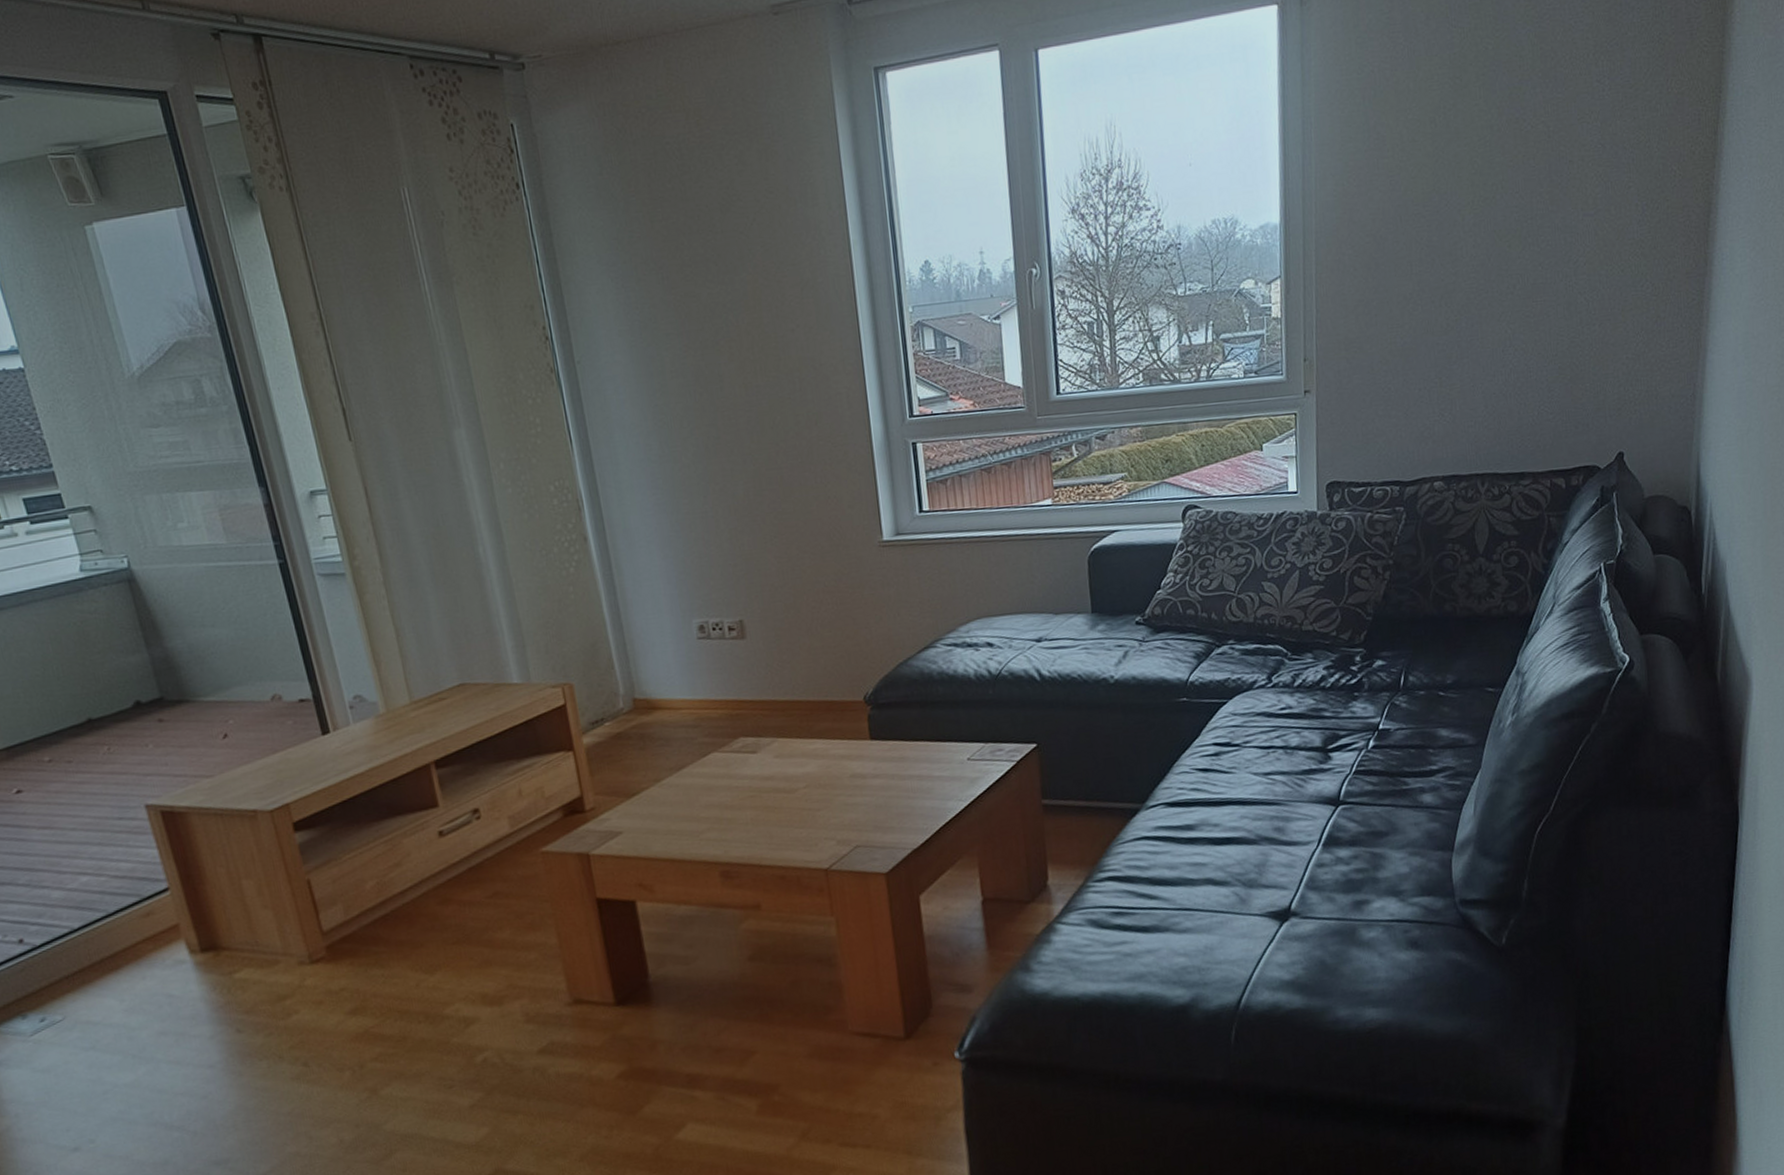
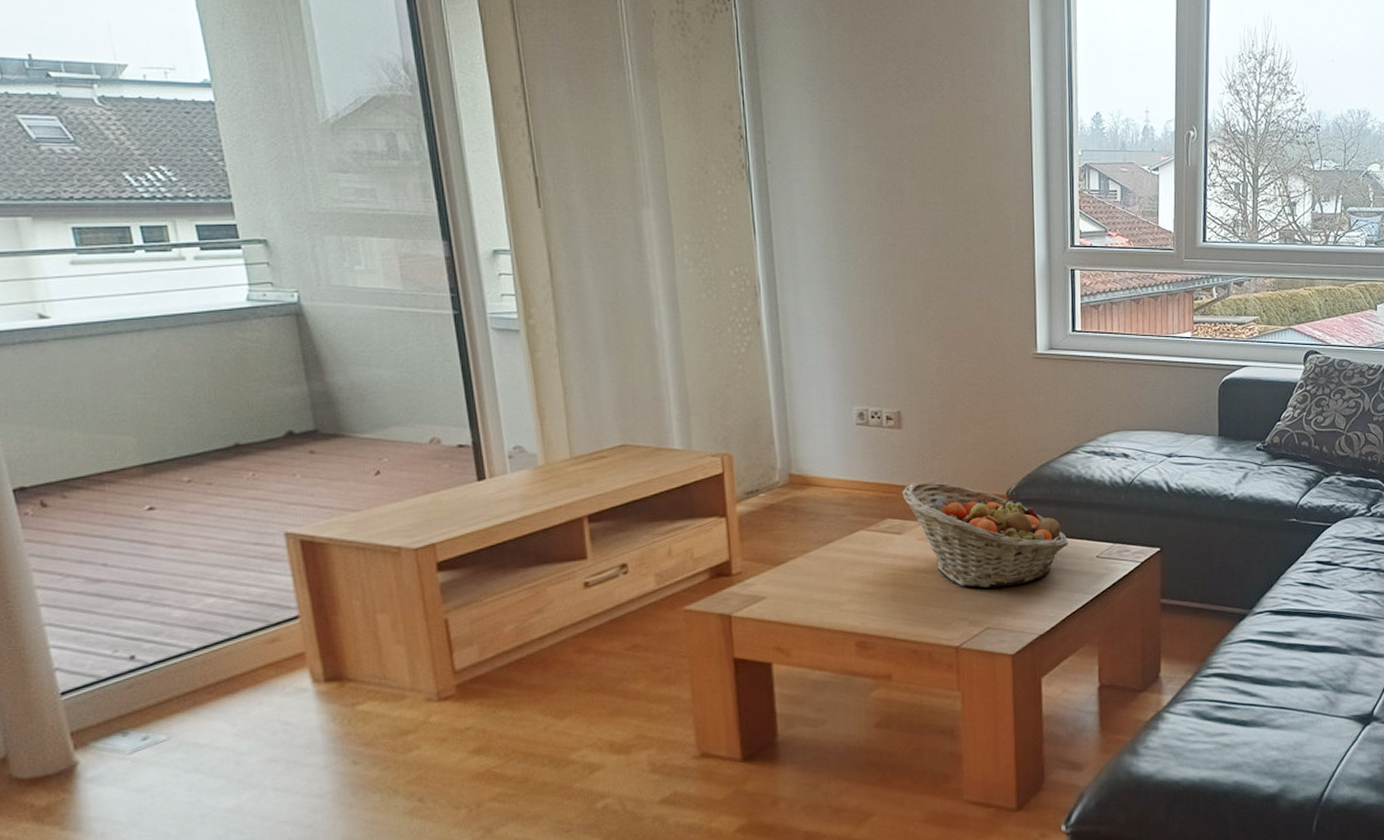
fruit basket: none [752,693,936,804] -> present [901,481,1068,589]

